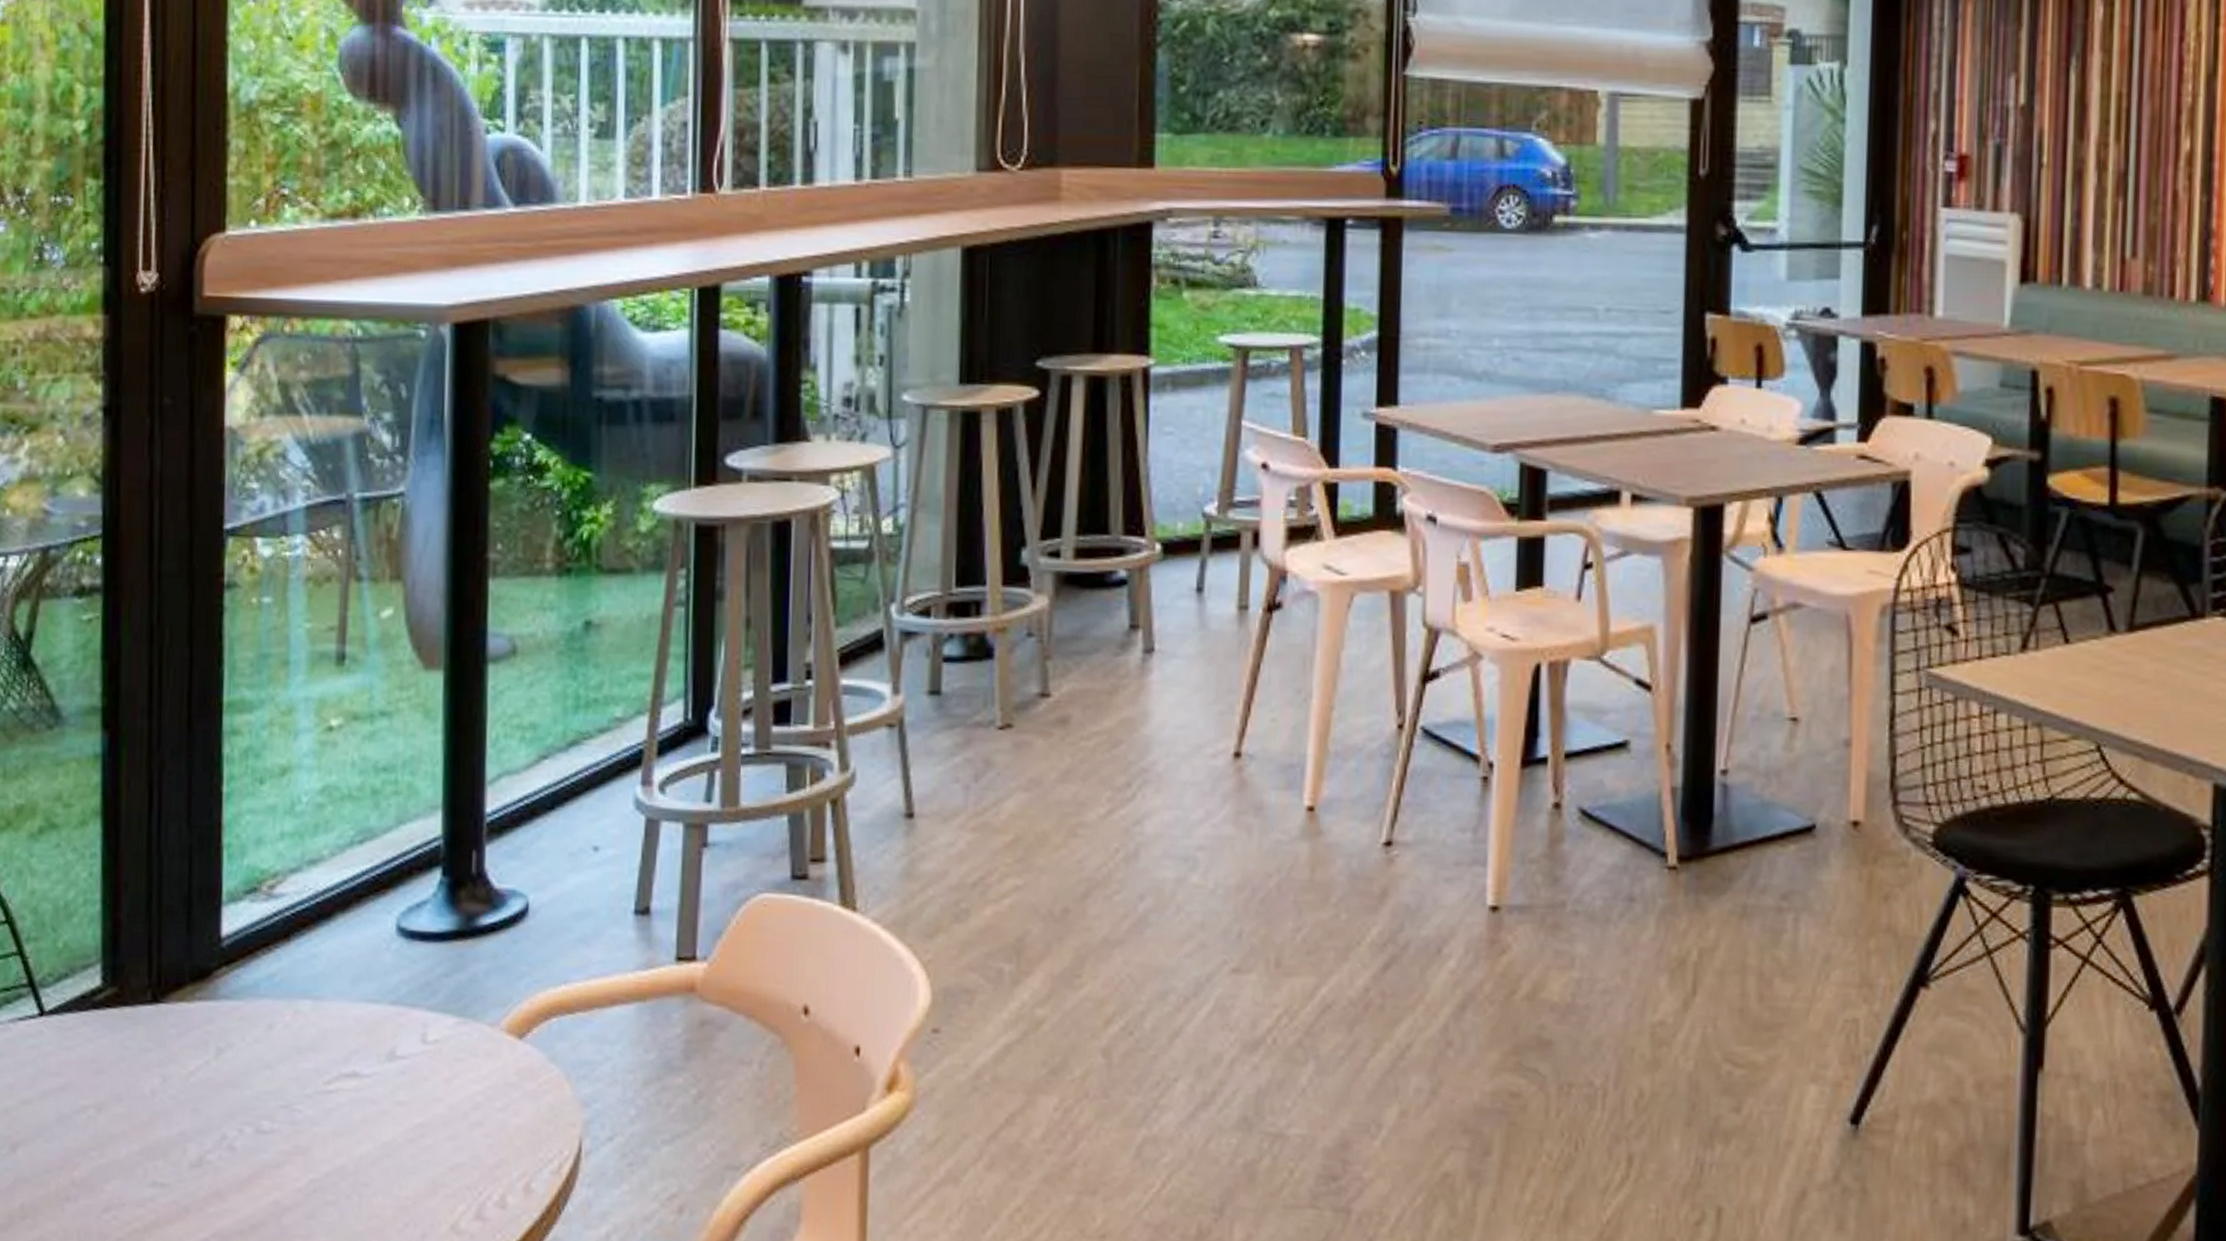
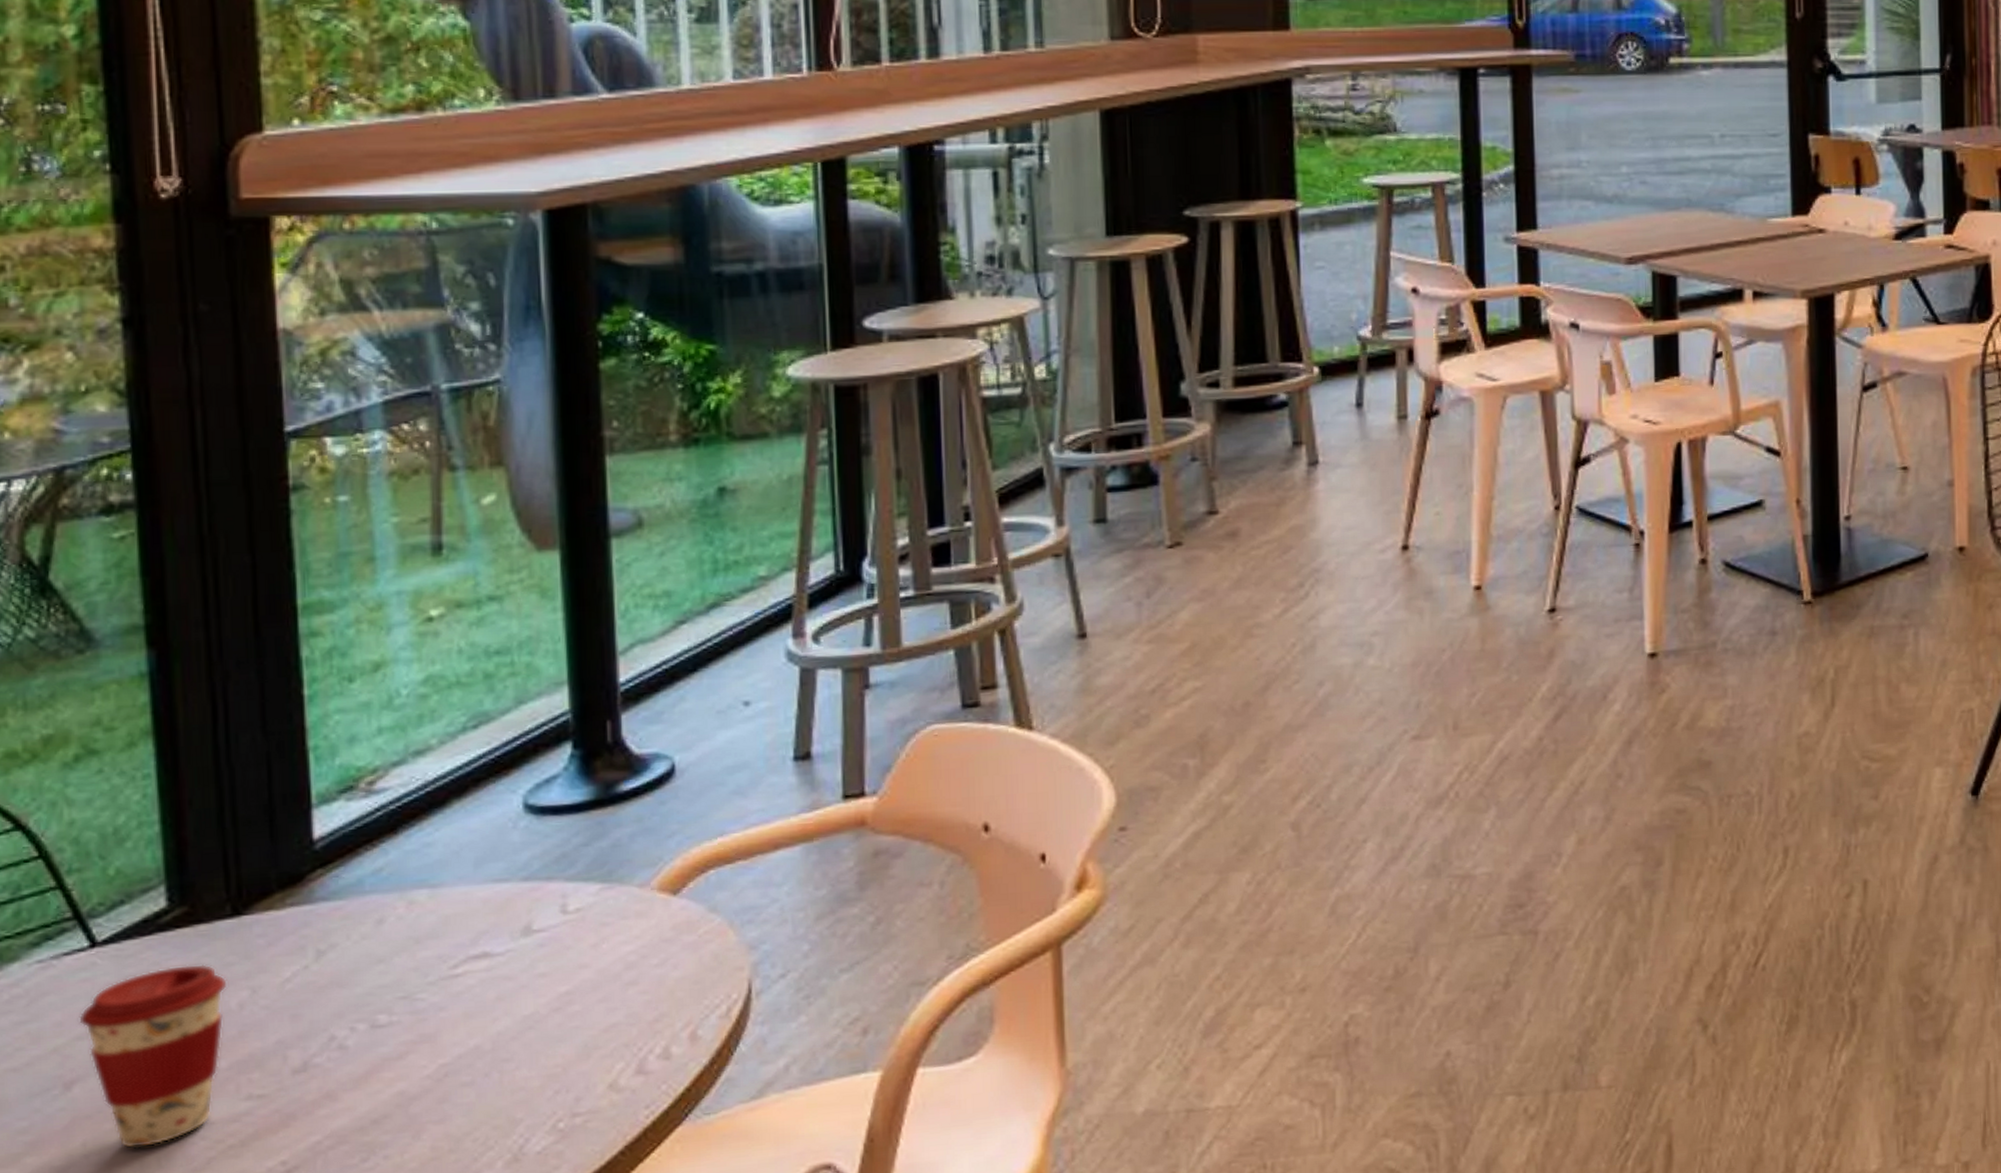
coffee cup: none [26,1044,144,1219] -> present [79,963,227,1149]

